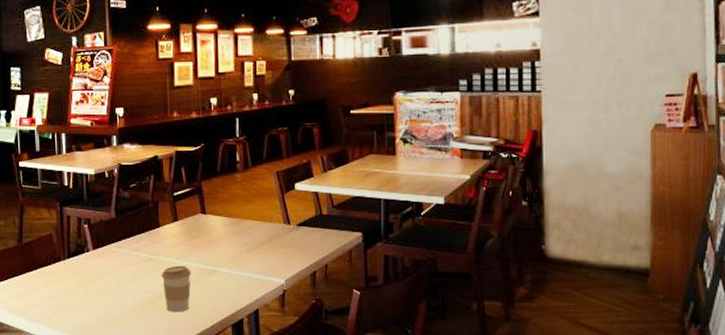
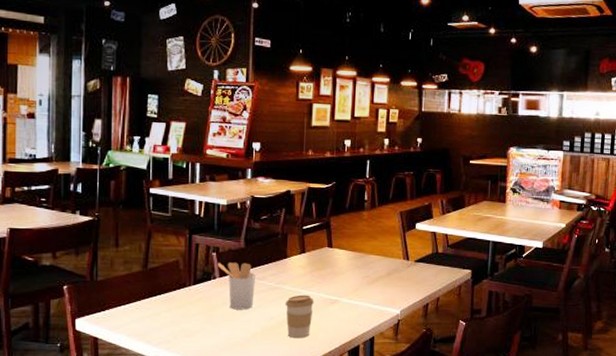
utensil holder: none [89,234,130,283] -> present [217,262,256,310]

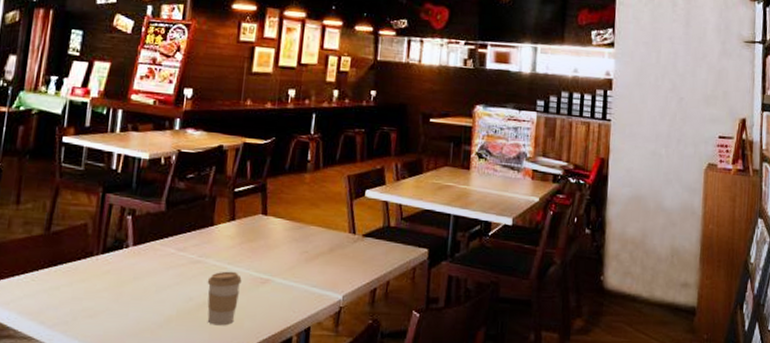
utensil holder: present [217,262,256,310] -> none [131,227,176,287]

